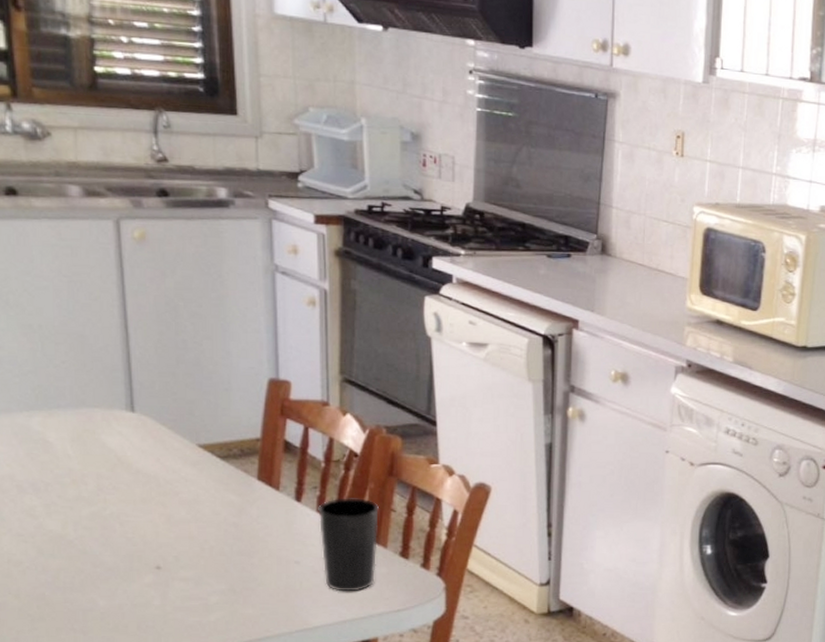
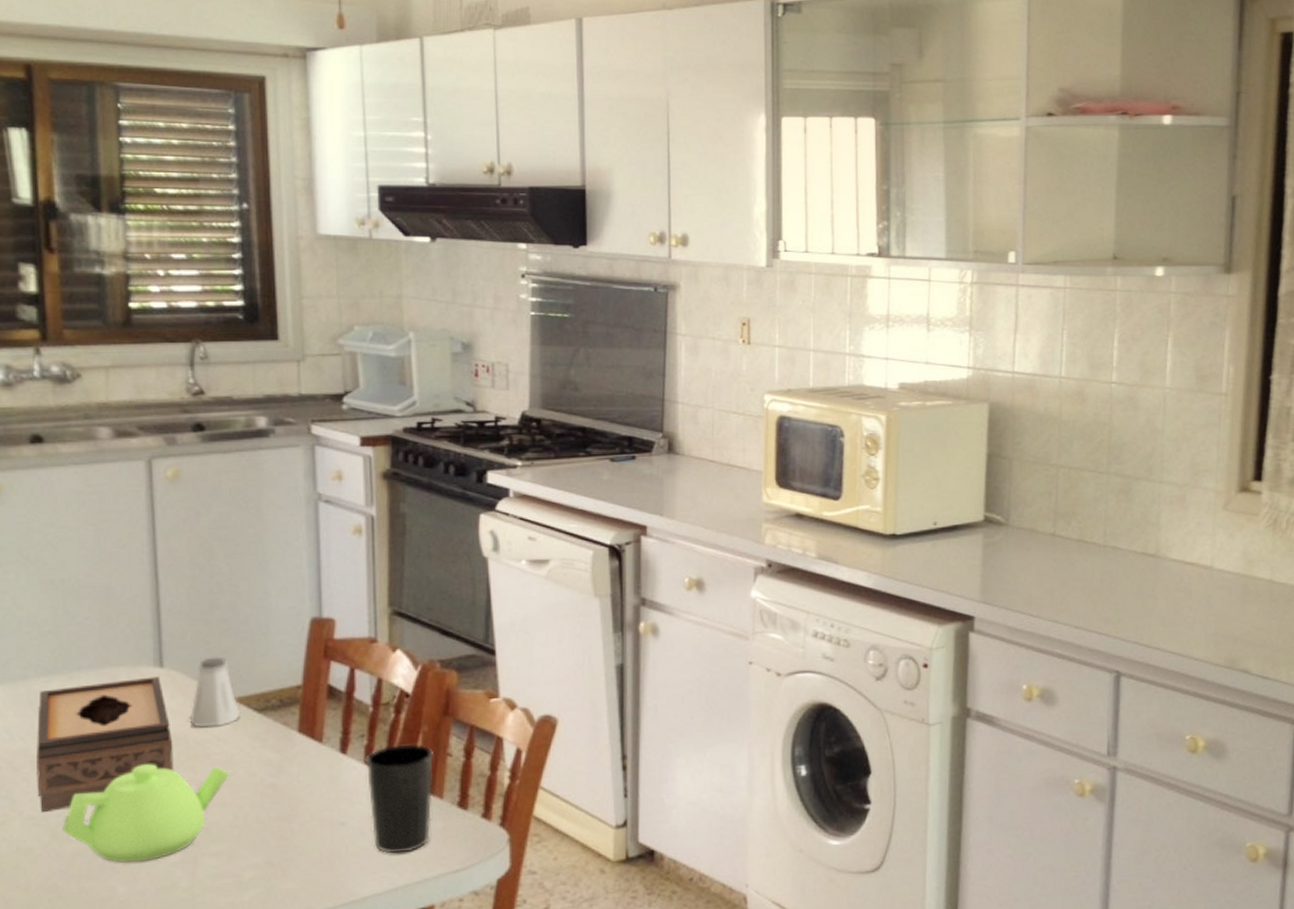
tissue box: none [21,419,145,532] -> present [37,676,173,813]
teapot: none [48,497,197,580] -> present [63,764,231,863]
saltshaker: none [159,406,205,469] -> present [189,657,240,728]

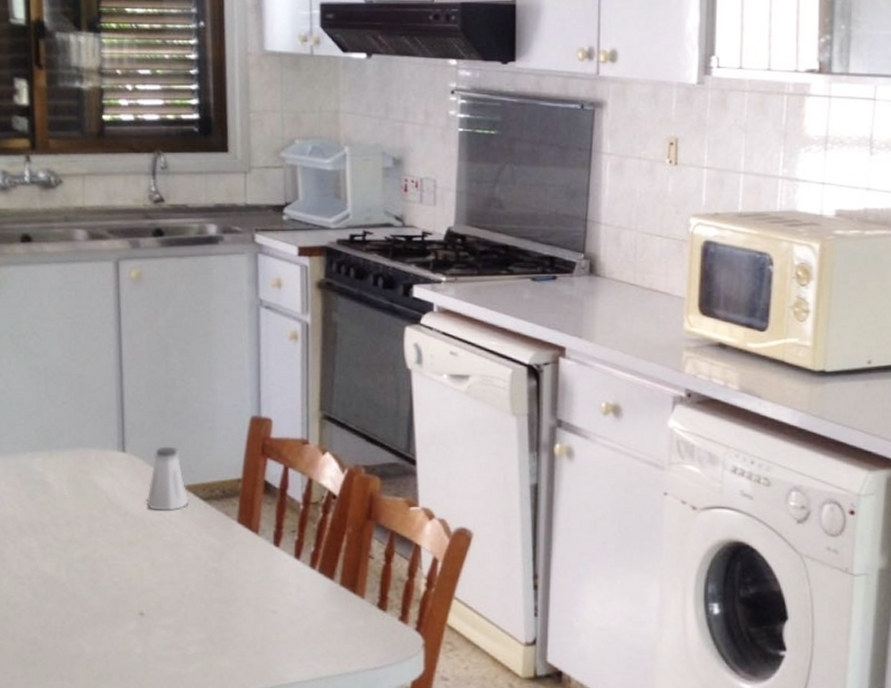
tissue box: present [37,676,173,813] -> none [22,460,132,574]
teapot: present [63,764,231,863] -> none [42,539,179,626]
cup: present [366,743,433,854] -> none [296,542,356,646]

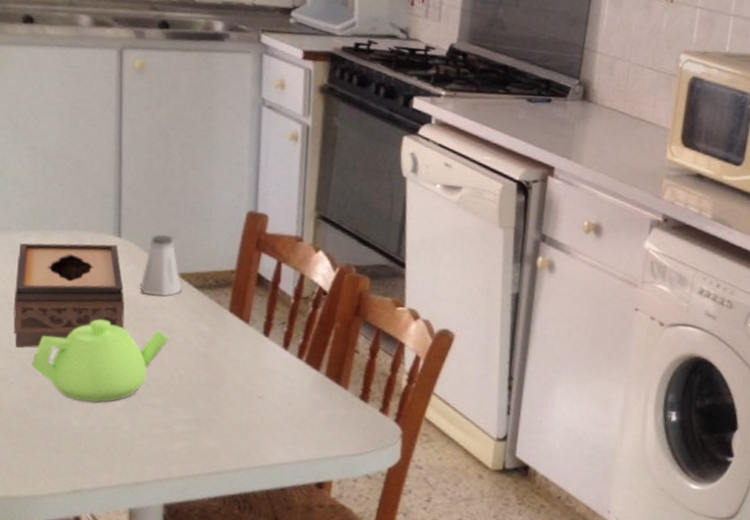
tissue box: none [22,460,132,574] -> present [13,243,125,348]
teapot: none [42,539,179,626] -> present [32,319,170,403]

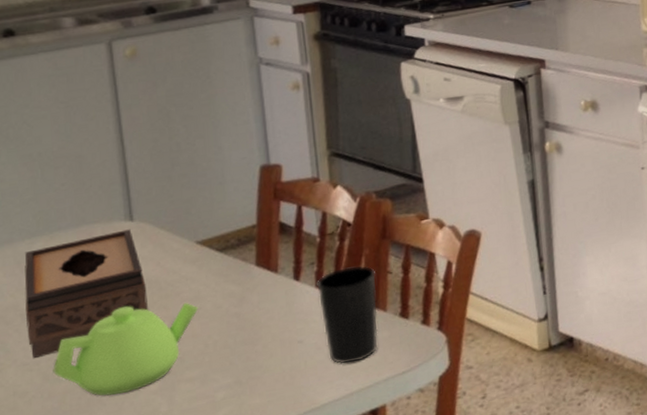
saltshaker: present [139,234,182,297] -> none [159,207,204,271]
cup: none [284,335,343,432] -> present [316,265,378,365]

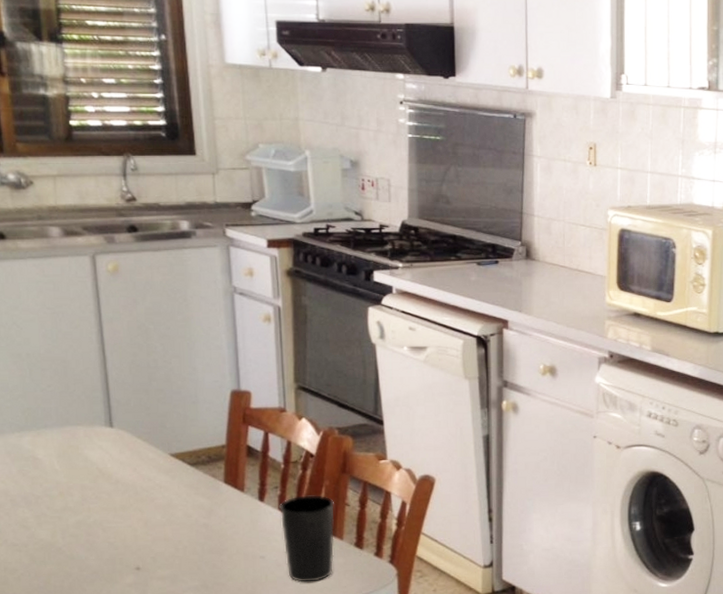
tissue box: present [24,229,148,359] -> none [14,435,125,541]
teapot: present [53,302,199,396] -> none [39,505,171,582]

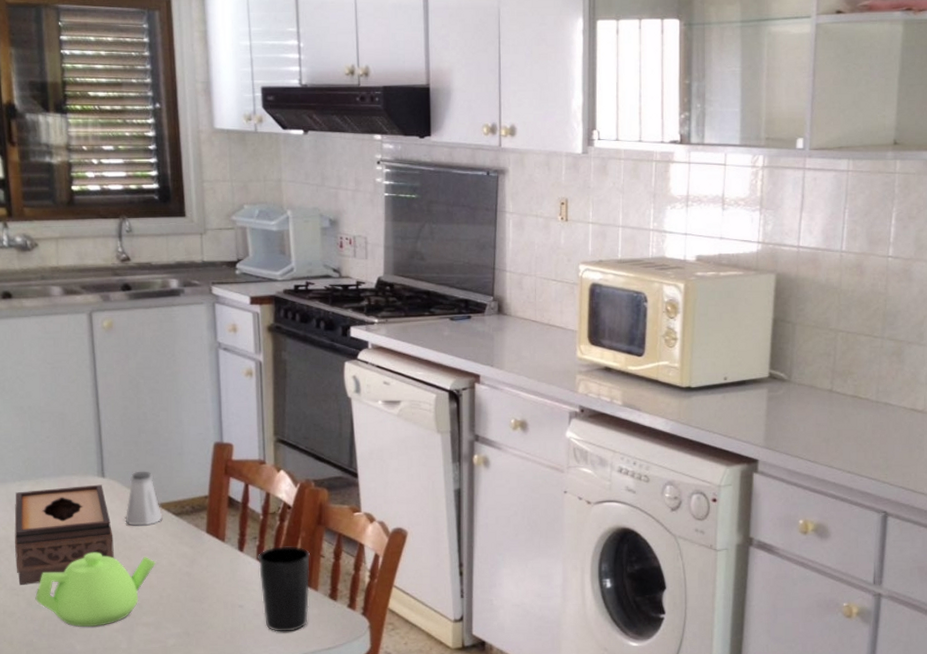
tissue box: none [14,435,125,541] -> present [14,484,114,586]
teapot: none [39,505,171,582] -> present [35,552,156,627]
saltshaker: none [136,420,177,477] -> present [125,471,163,526]

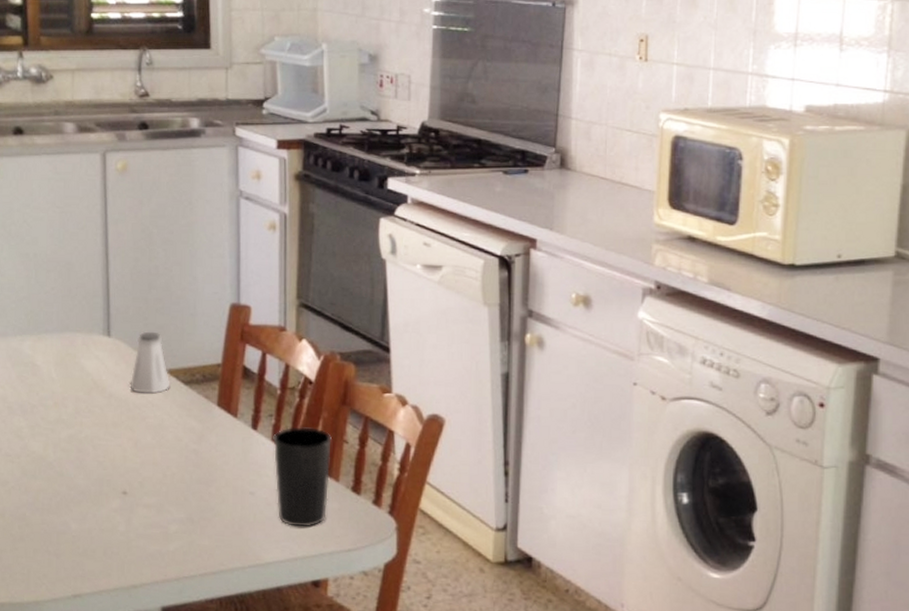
tissue box: present [14,484,114,586] -> none [12,344,117,452]
teapot: present [35,552,156,627] -> none [30,420,161,504]

